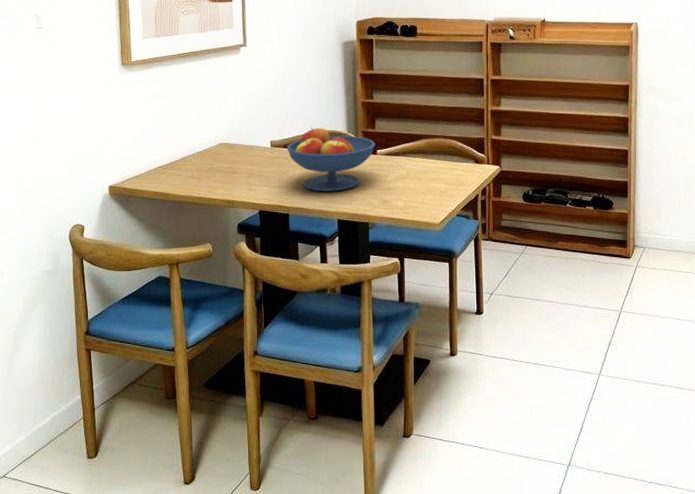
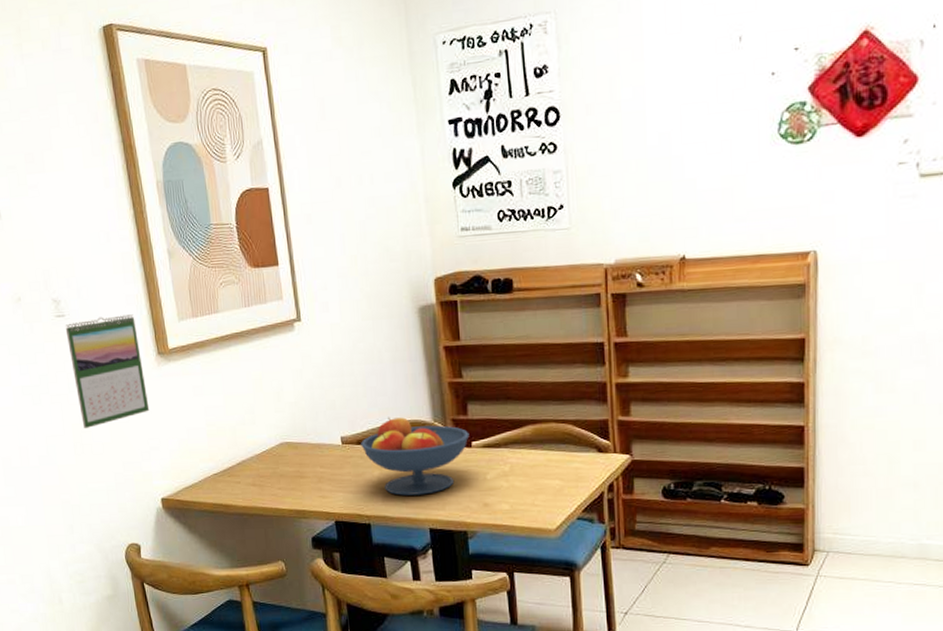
calendar: none [42,31,108,123] -> present [65,314,150,428]

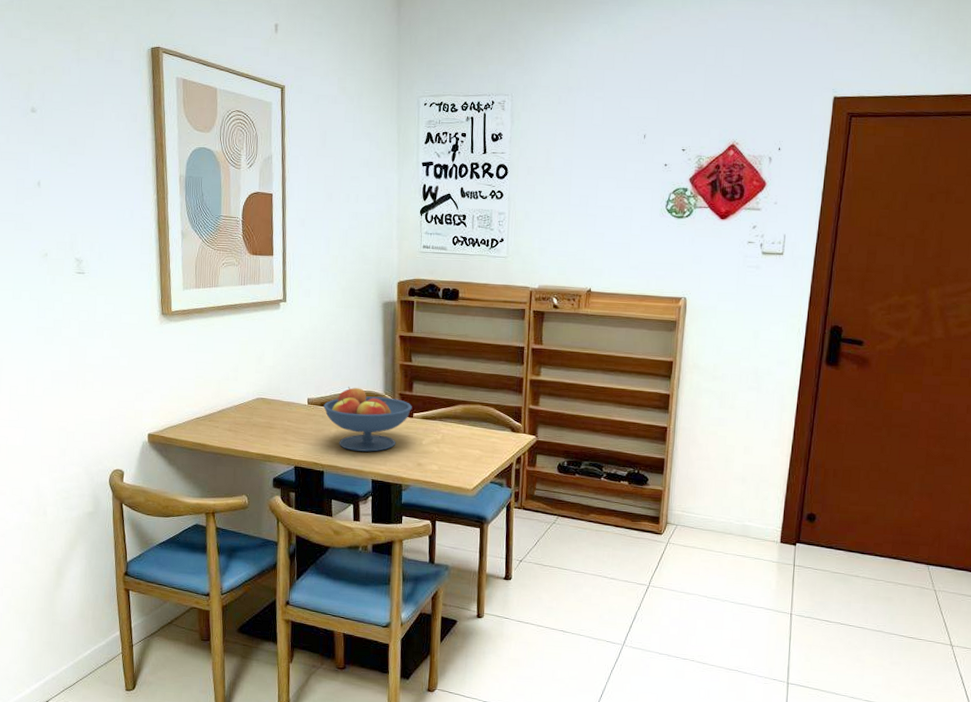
calendar: present [65,314,150,428] -> none [83,278,148,369]

